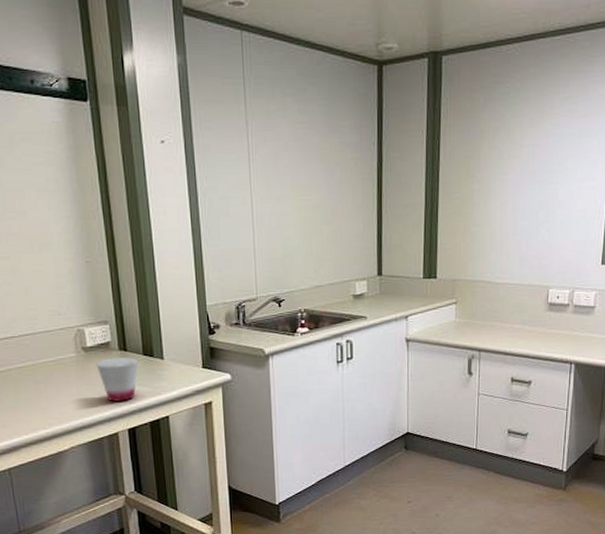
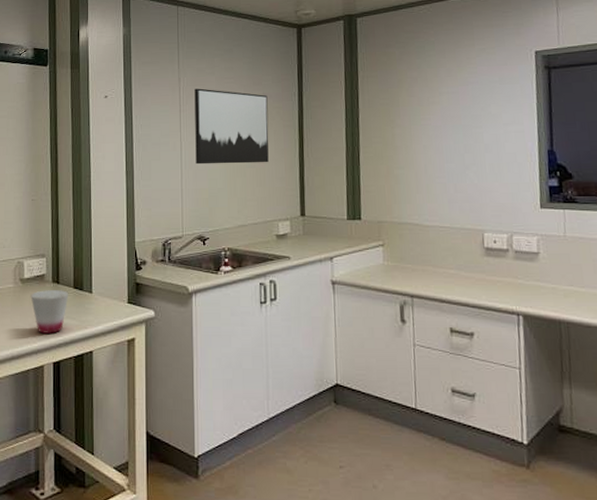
wall art: none [264,134,346,222] -> present [194,88,269,165]

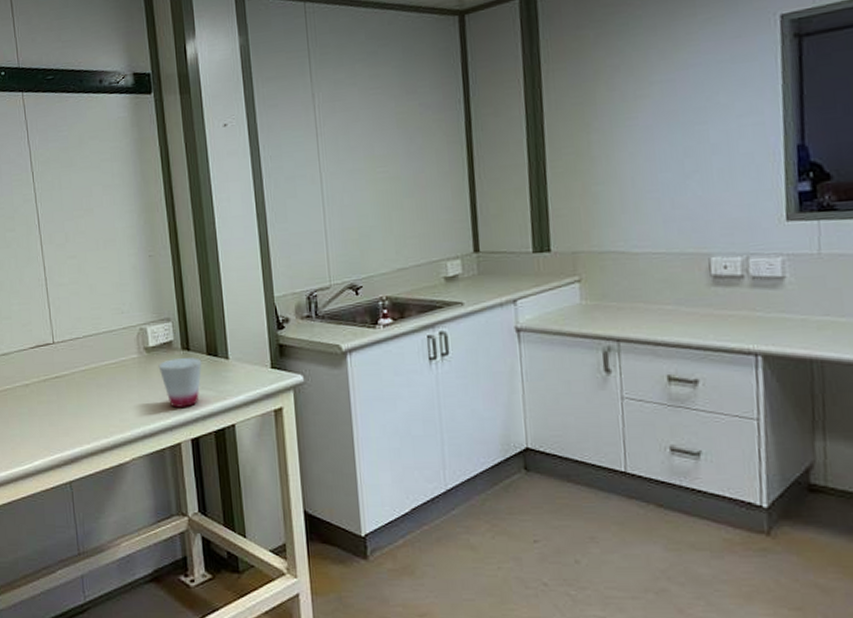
wall art: present [194,88,269,165] -> none [333,104,431,199]

